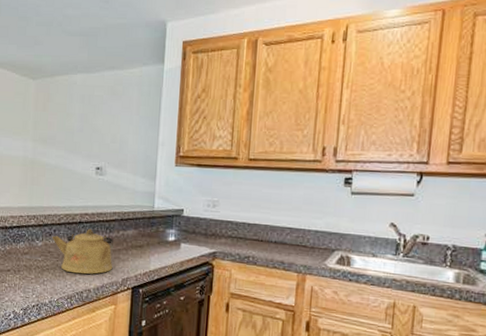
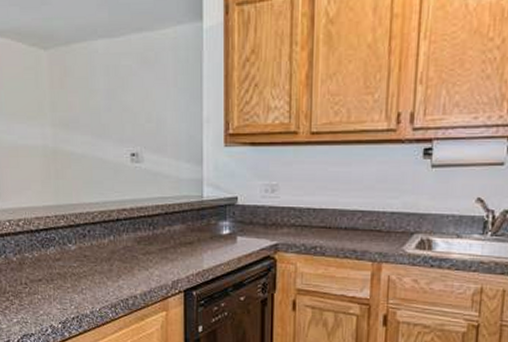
kettle: present [52,228,114,275] -> none [86,226,160,279]

